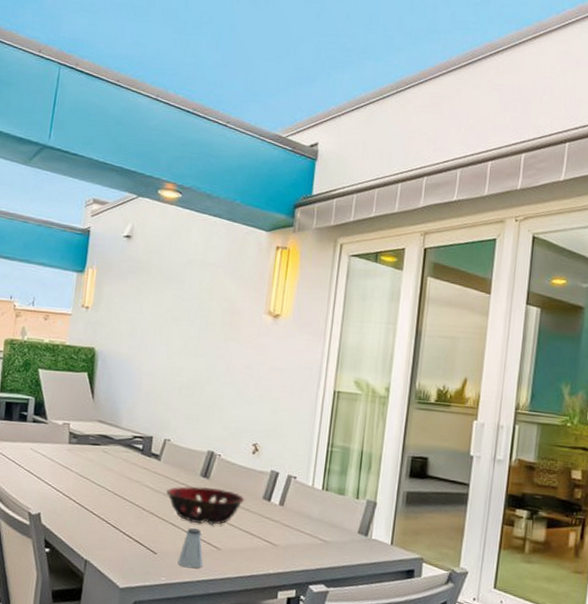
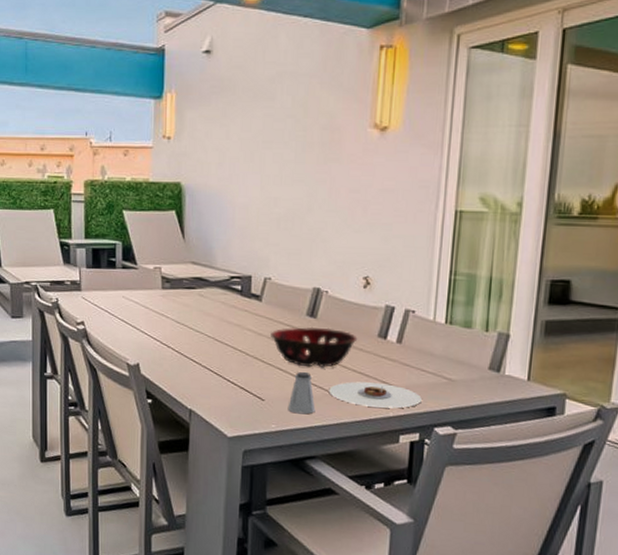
plate: none [216,539,299,566] -> present [329,381,422,409]

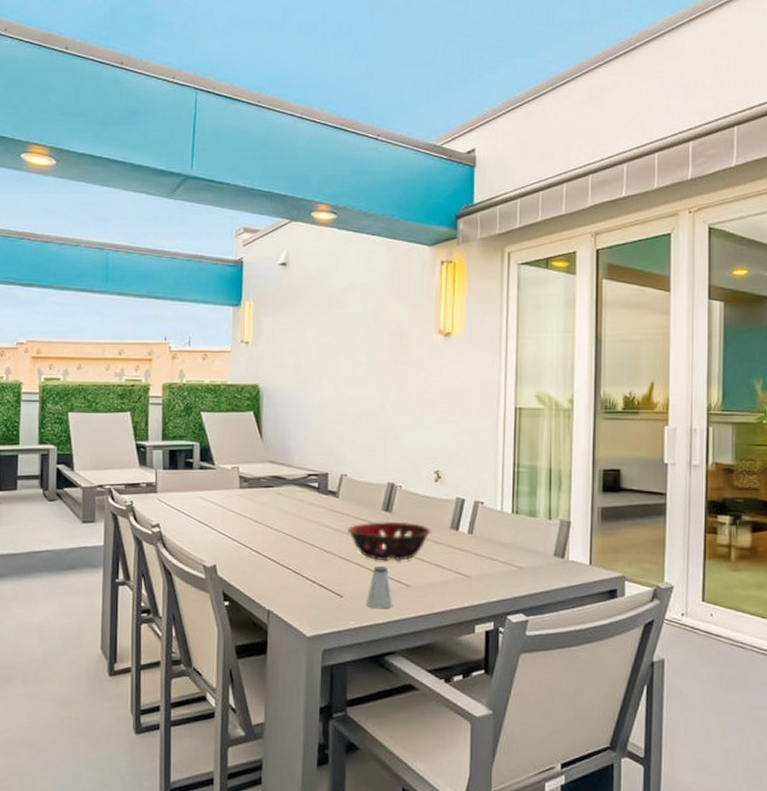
plate: present [329,381,422,409] -> none [405,573,494,599]

